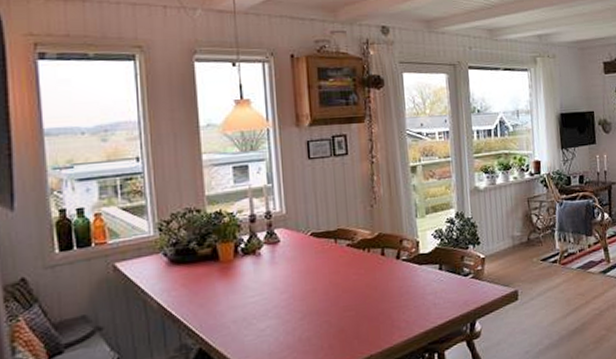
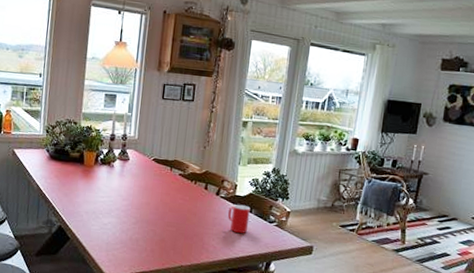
cup: none [414,262,442,298] -> present [227,204,251,234]

